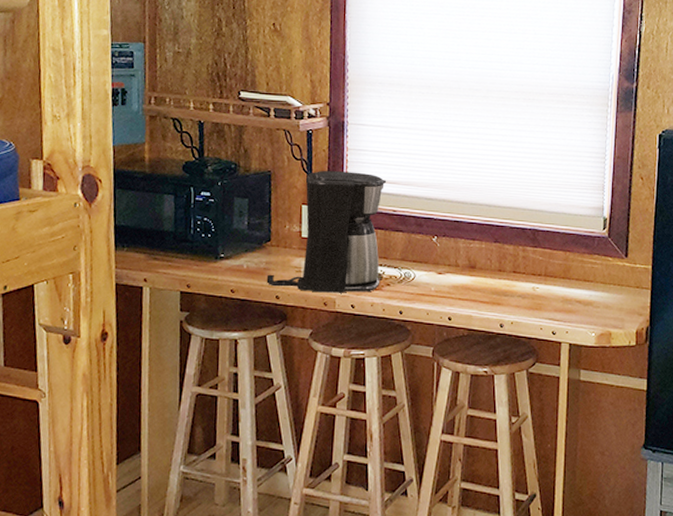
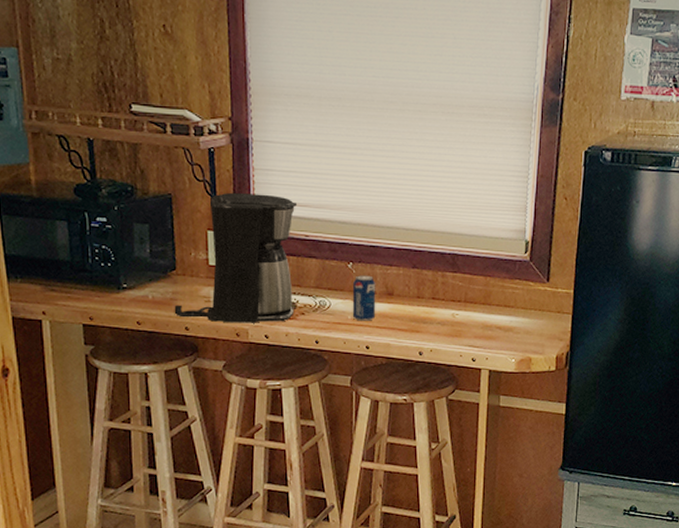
beverage can: none [435,248,459,293] -> present [352,275,376,321]

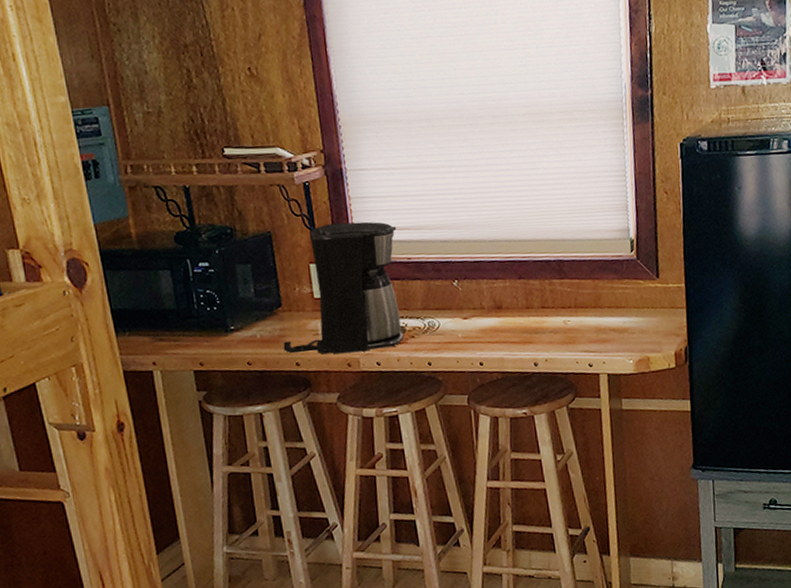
beverage can: present [352,275,376,321] -> none [460,291,487,338]

